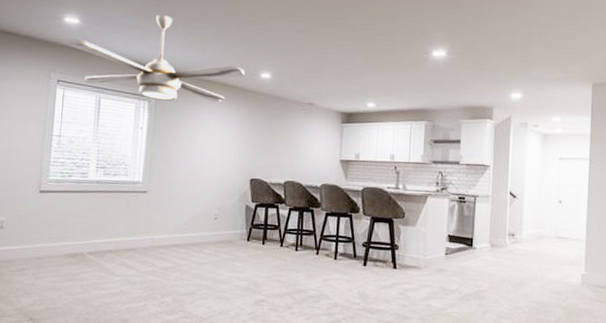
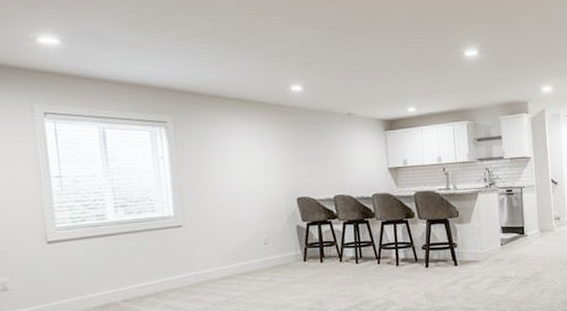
ceiling fan: present [66,15,245,102] -> none [45,29,273,125]

